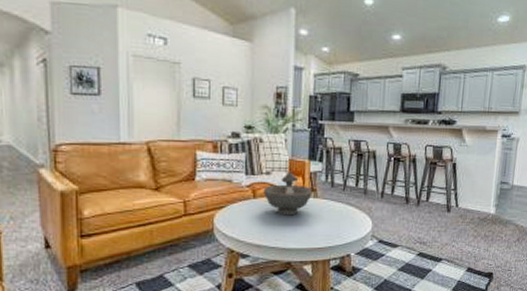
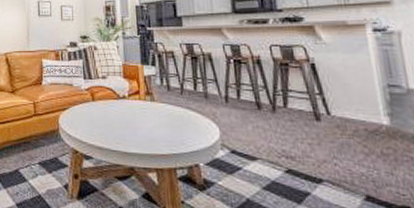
decorative bowl: present [263,172,312,216] -> none [101,76,149,119]

